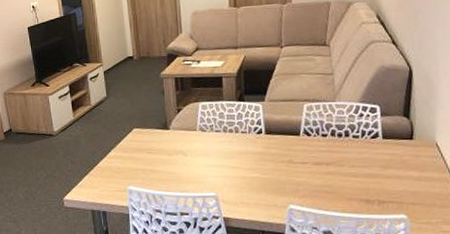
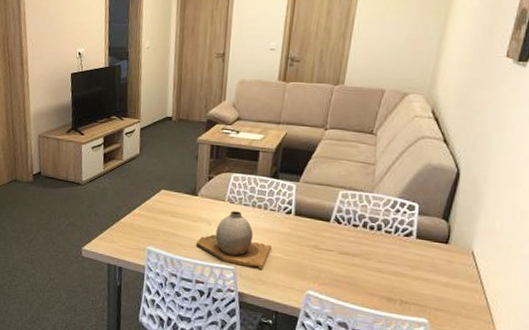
vase: none [175,138,249,192] -> present [196,211,272,270]

